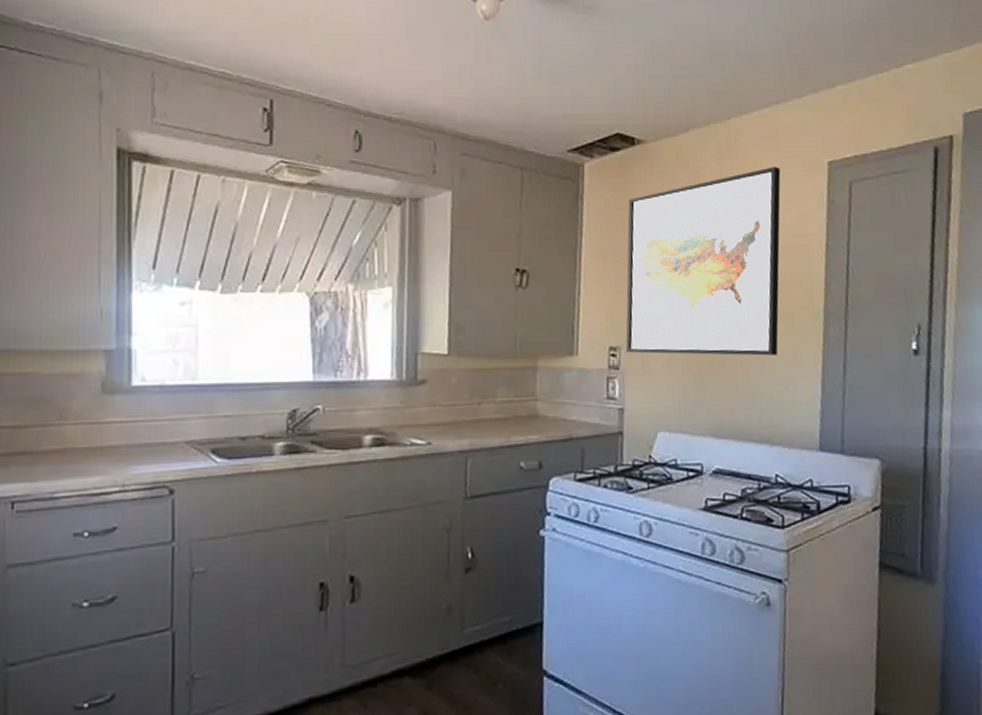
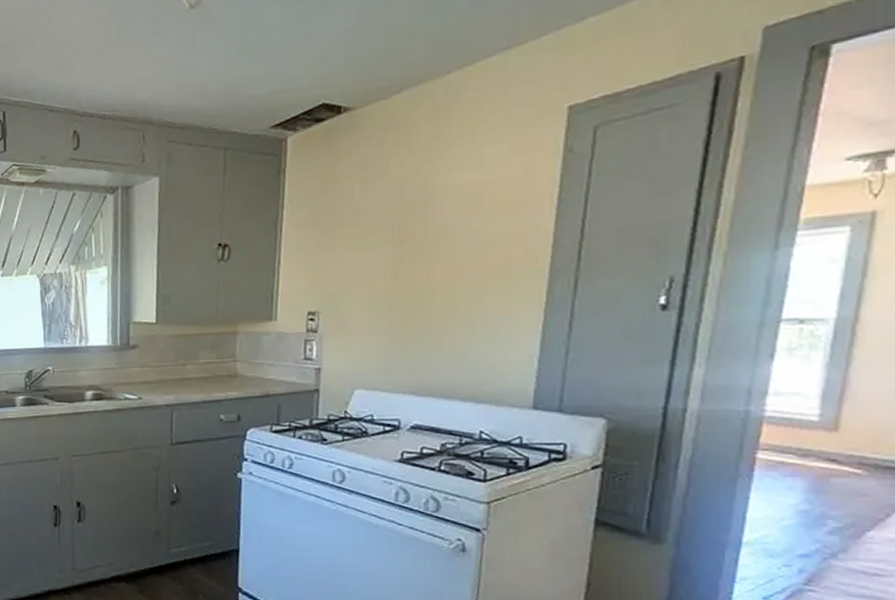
wall art: present [625,167,781,356] -> none [324,118,508,317]

